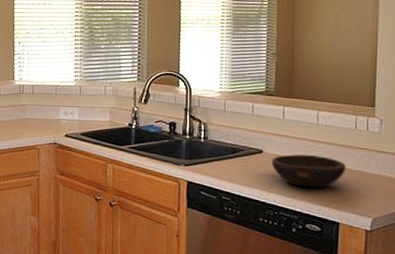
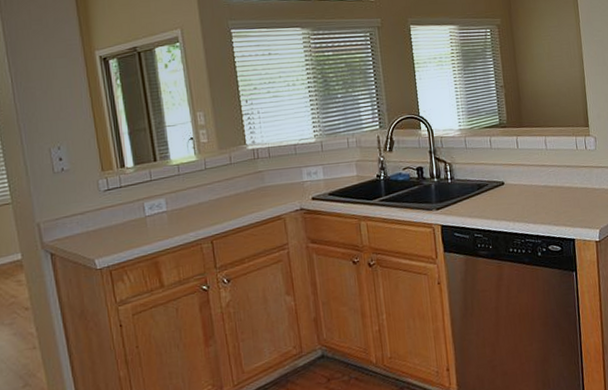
bowl: present [271,154,346,188] -> none [512,179,574,212]

